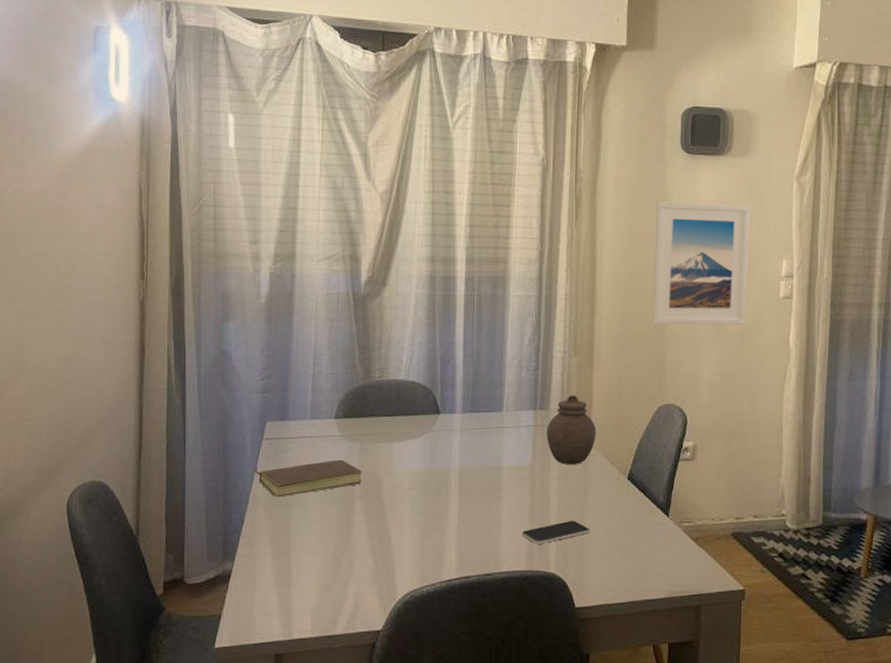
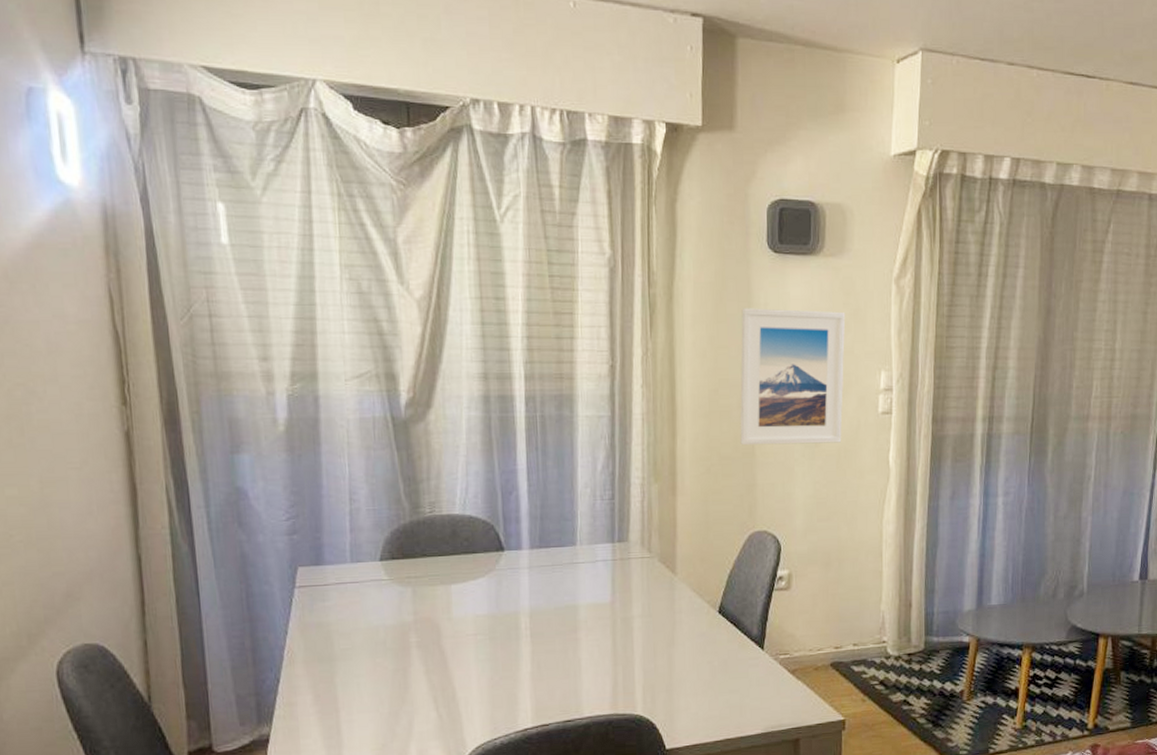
book: present [255,459,363,498] -> none [288,606,418,652]
smartphone: present [521,520,590,545] -> none [604,658,679,687]
jar: present [547,395,596,464] -> none [627,525,682,600]

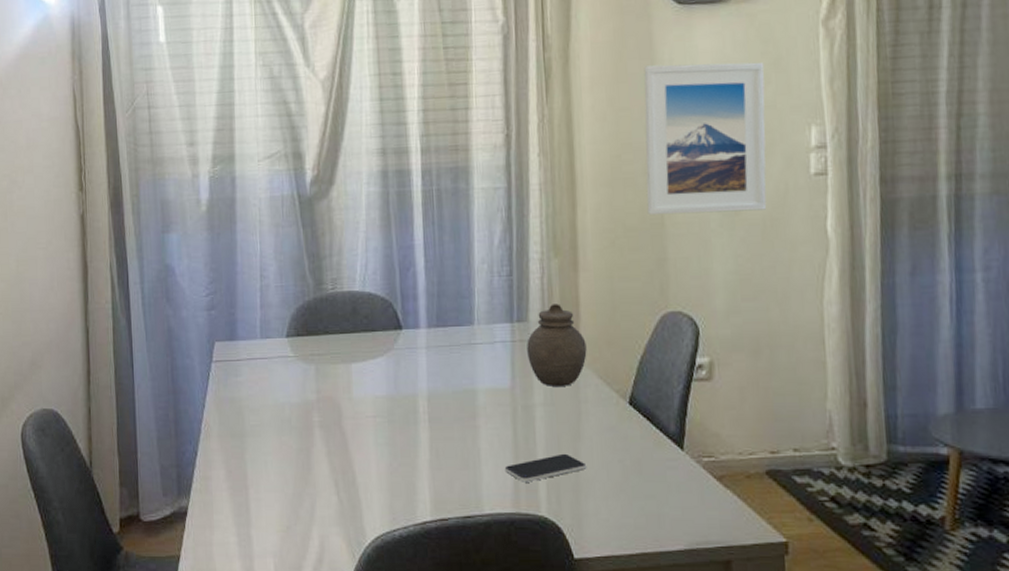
smartphone: none [604,658,679,687] -> present [504,453,587,482]
jar: none [627,525,682,600] -> present [527,304,587,386]

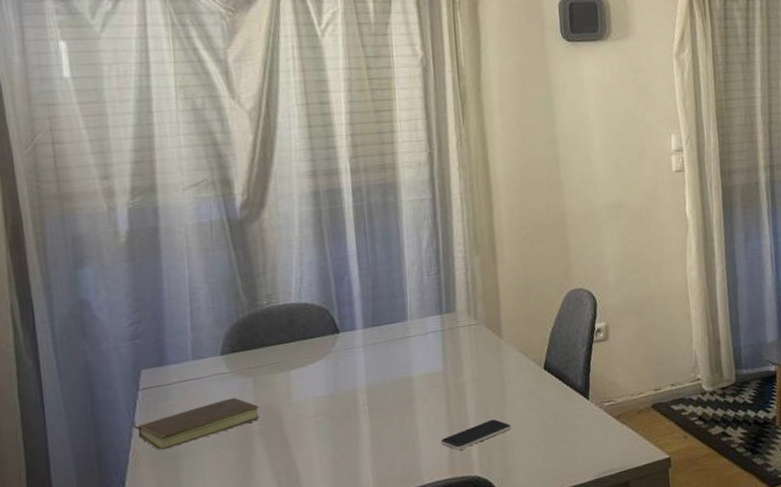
book: none [205,383,320,427] -> present [132,397,260,451]
jar: present [527,304,587,386] -> none [455,293,508,365]
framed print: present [644,62,767,216] -> none [543,86,642,213]

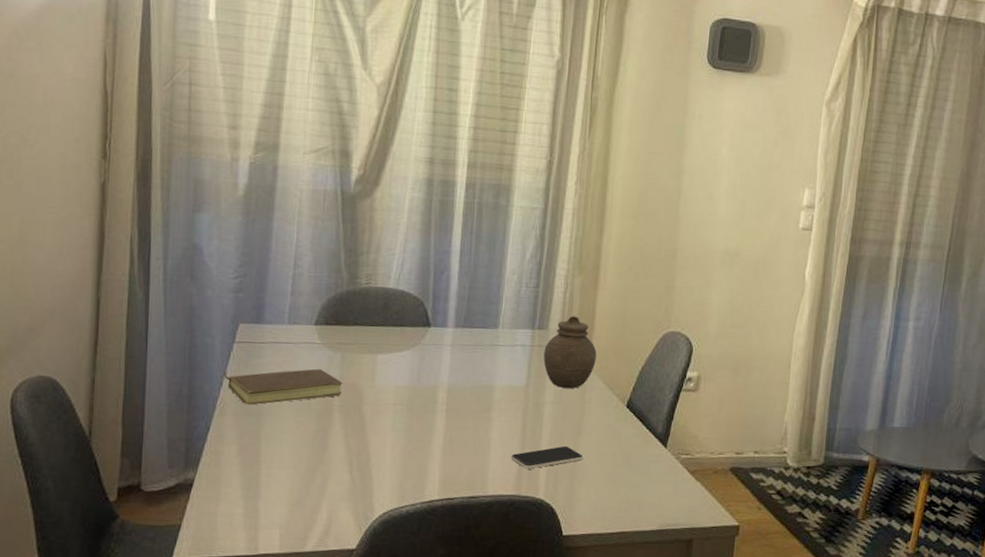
jar: none [455,293,508,365] -> present [543,316,597,388]

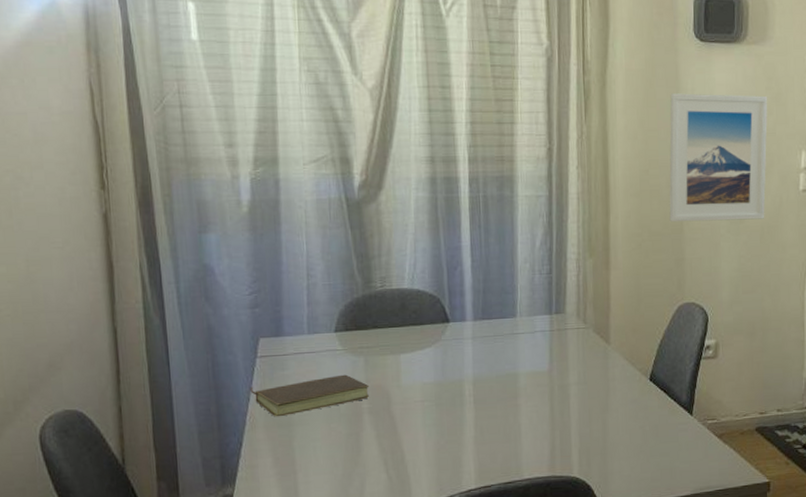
smartphone: present [511,445,584,469] -> none [542,423,613,450]
jar: present [543,316,597,388] -> none [564,297,616,368]
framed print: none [663,118,776,254] -> present [669,93,768,222]

